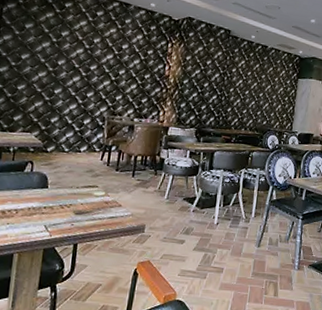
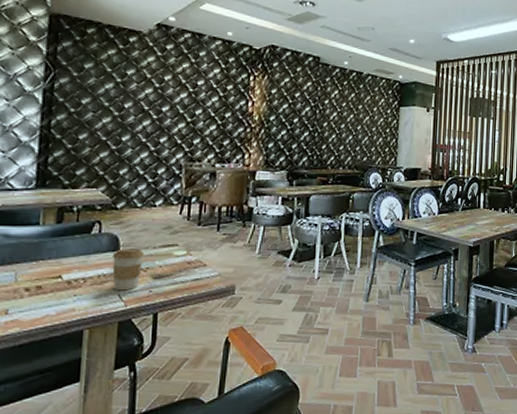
coffee cup: none [40,186,69,223] -> present [112,249,145,291]

